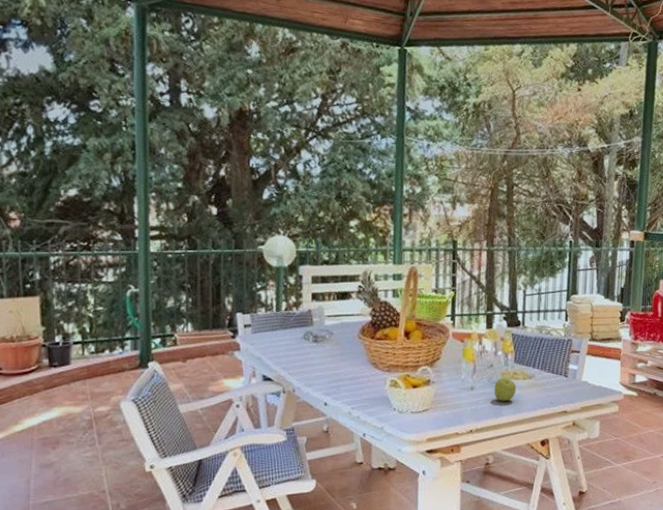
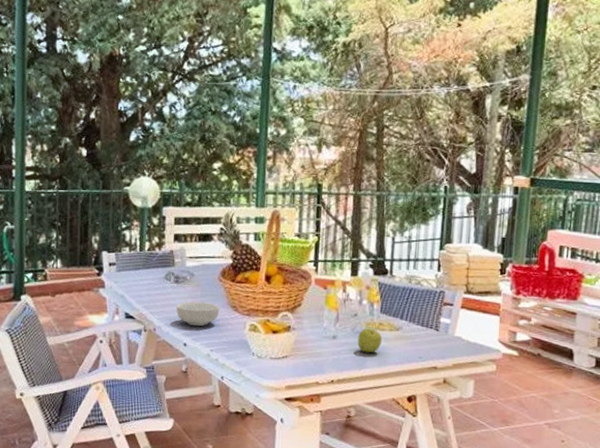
cereal bowl: none [316,361,360,385] -> present [176,301,220,327]

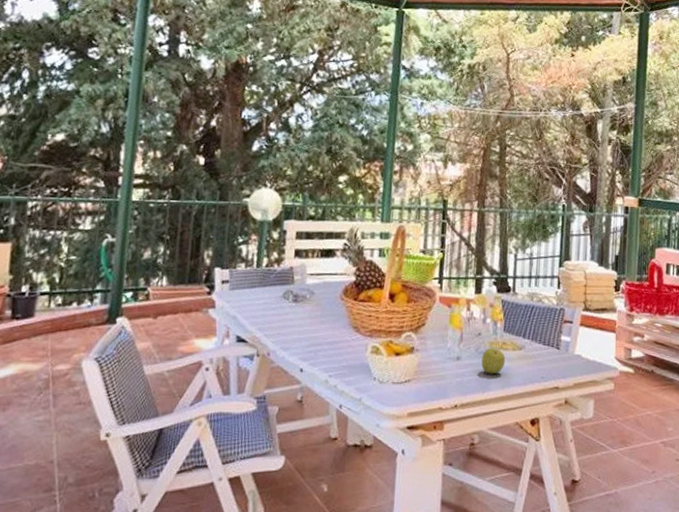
cereal bowl: present [176,301,220,327] -> none [293,322,341,350]

